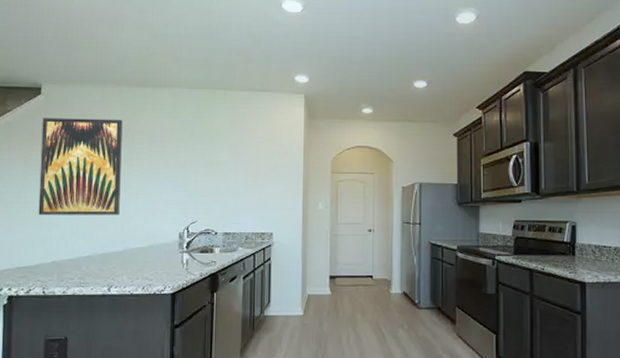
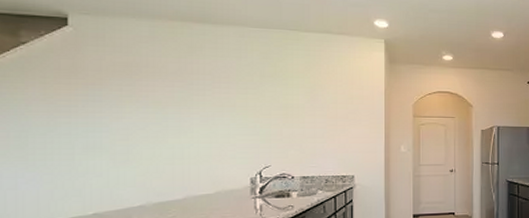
wall art: present [38,118,123,215] -> none [71,53,178,162]

